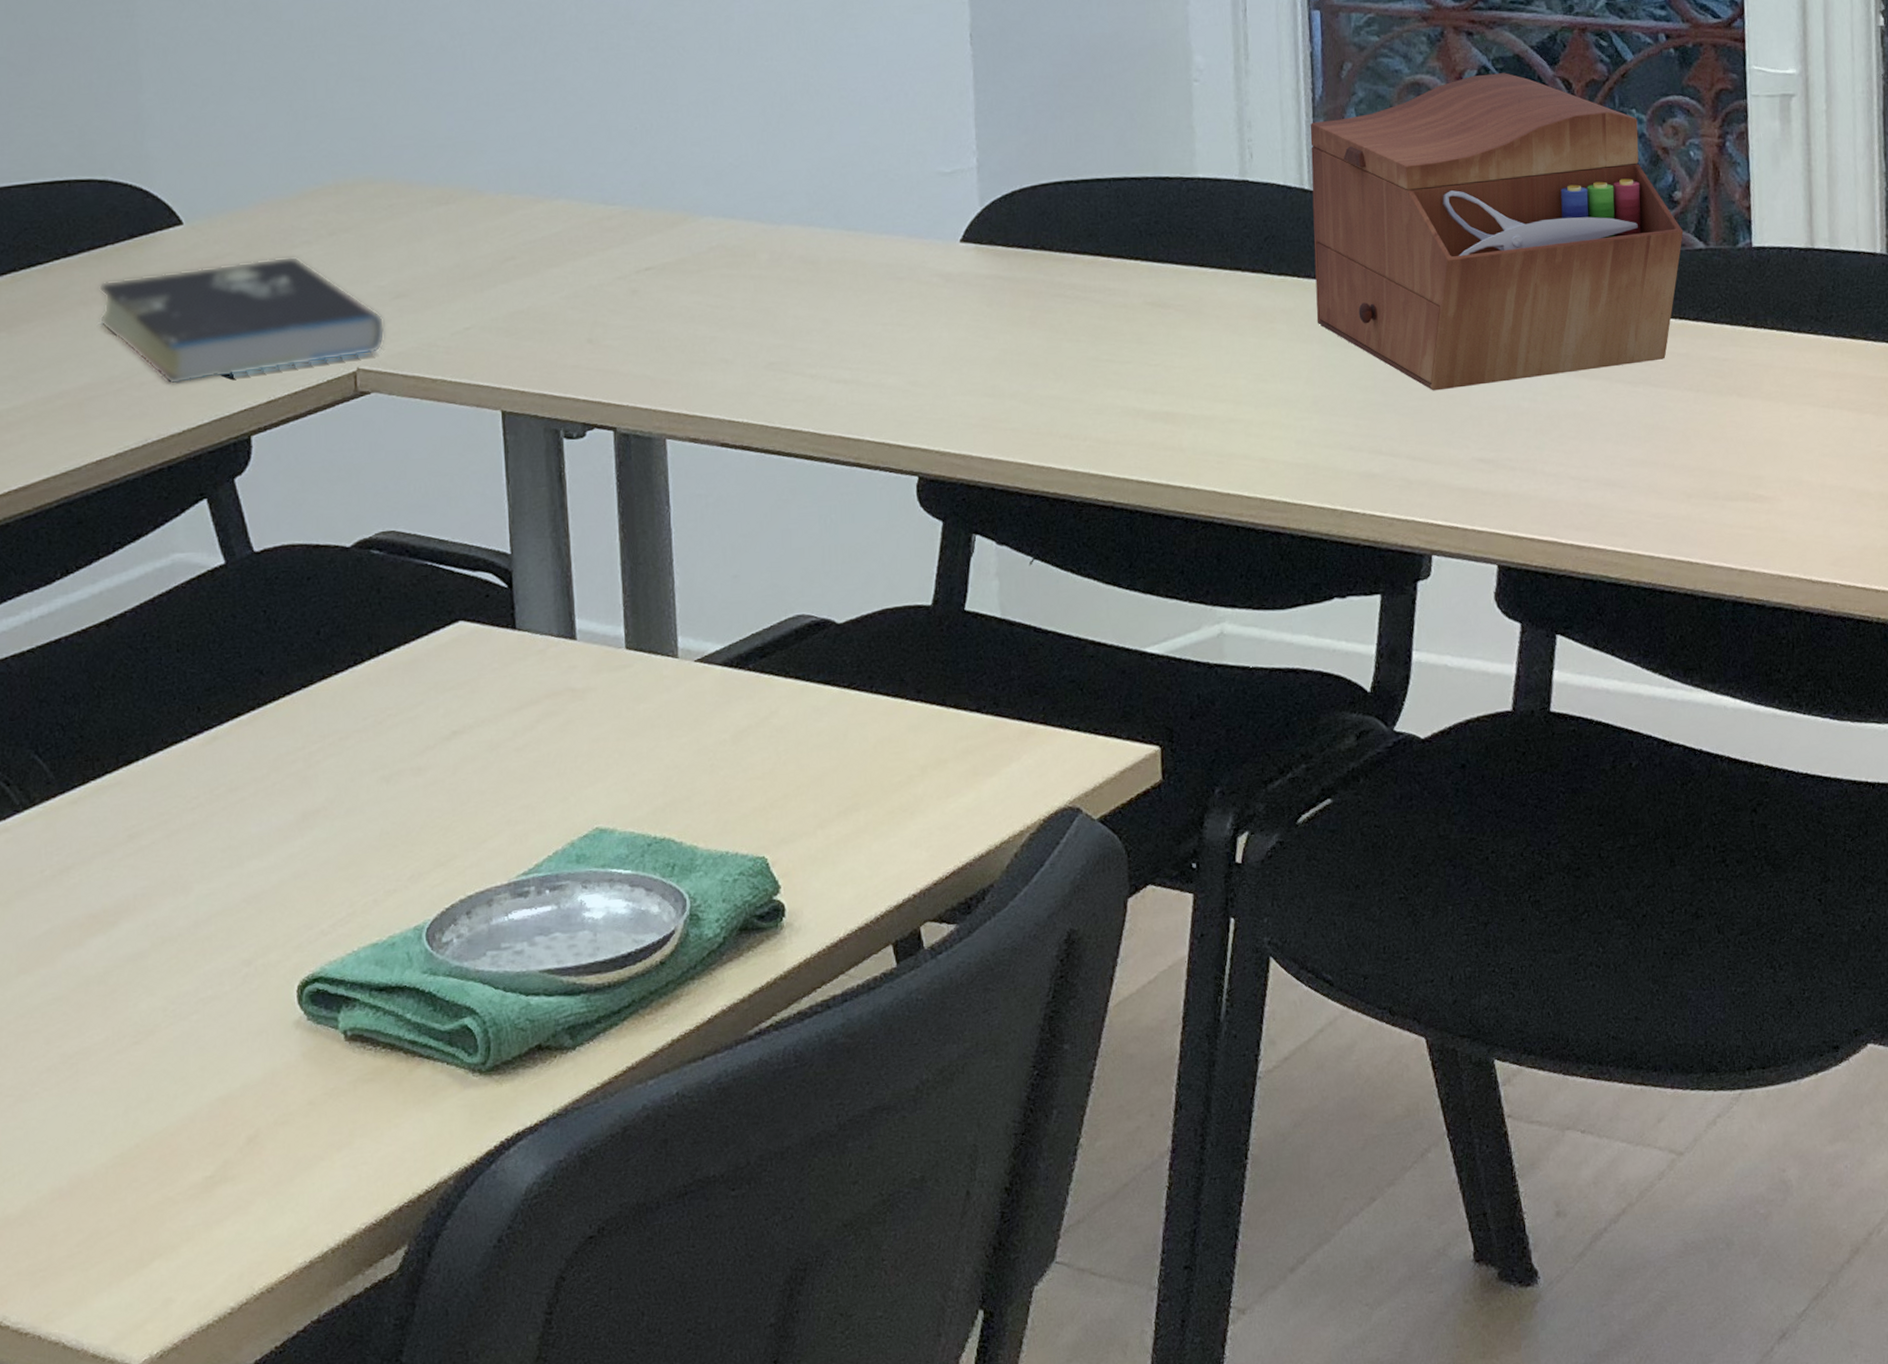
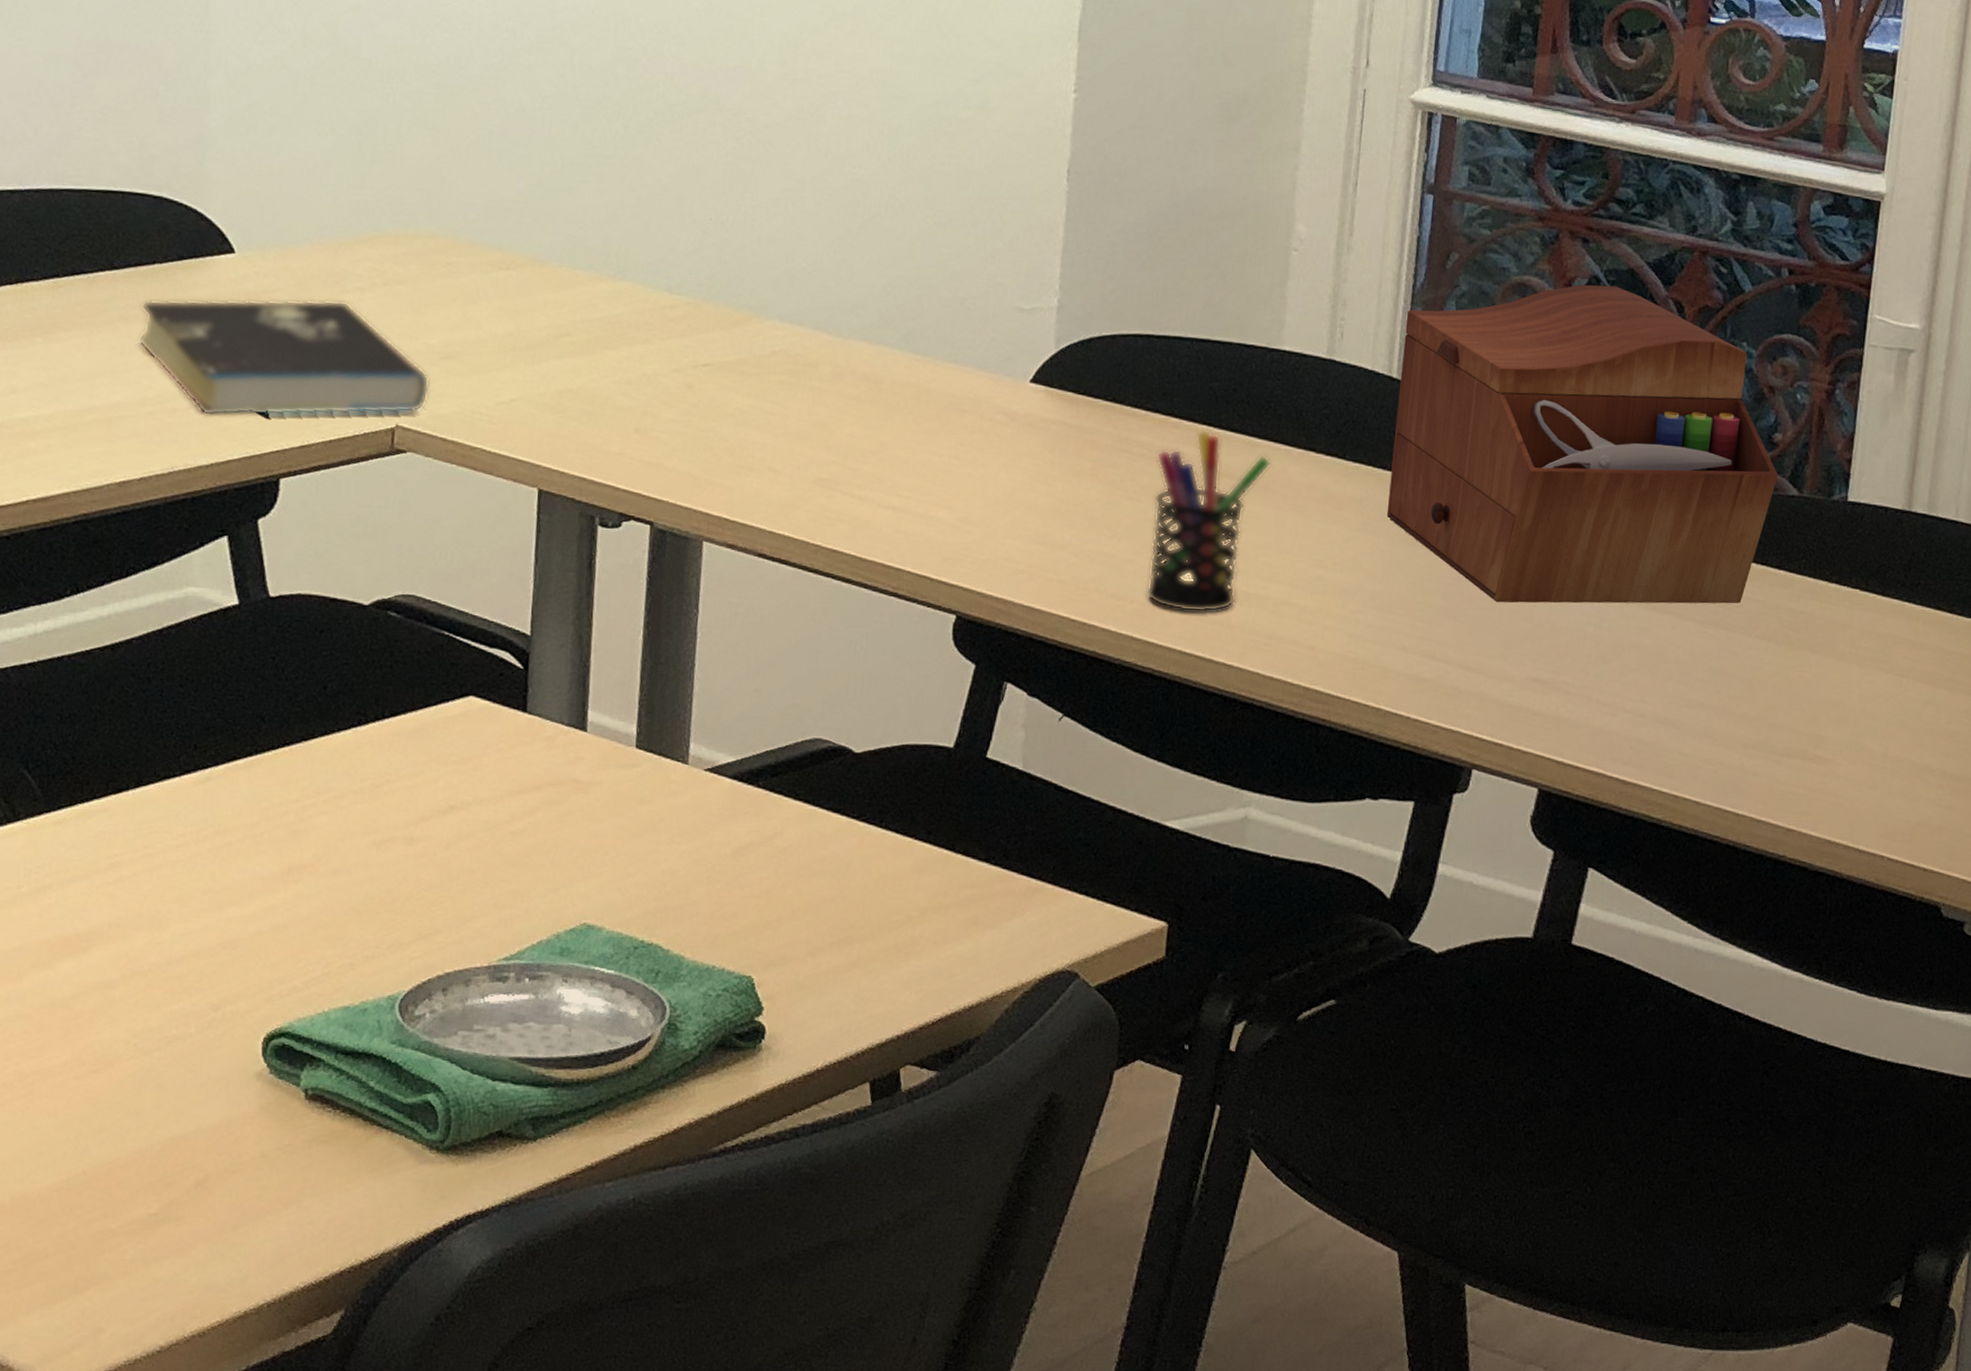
pen holder: none [1090,264,1201,442] -> present [1146,429,1272,613]

